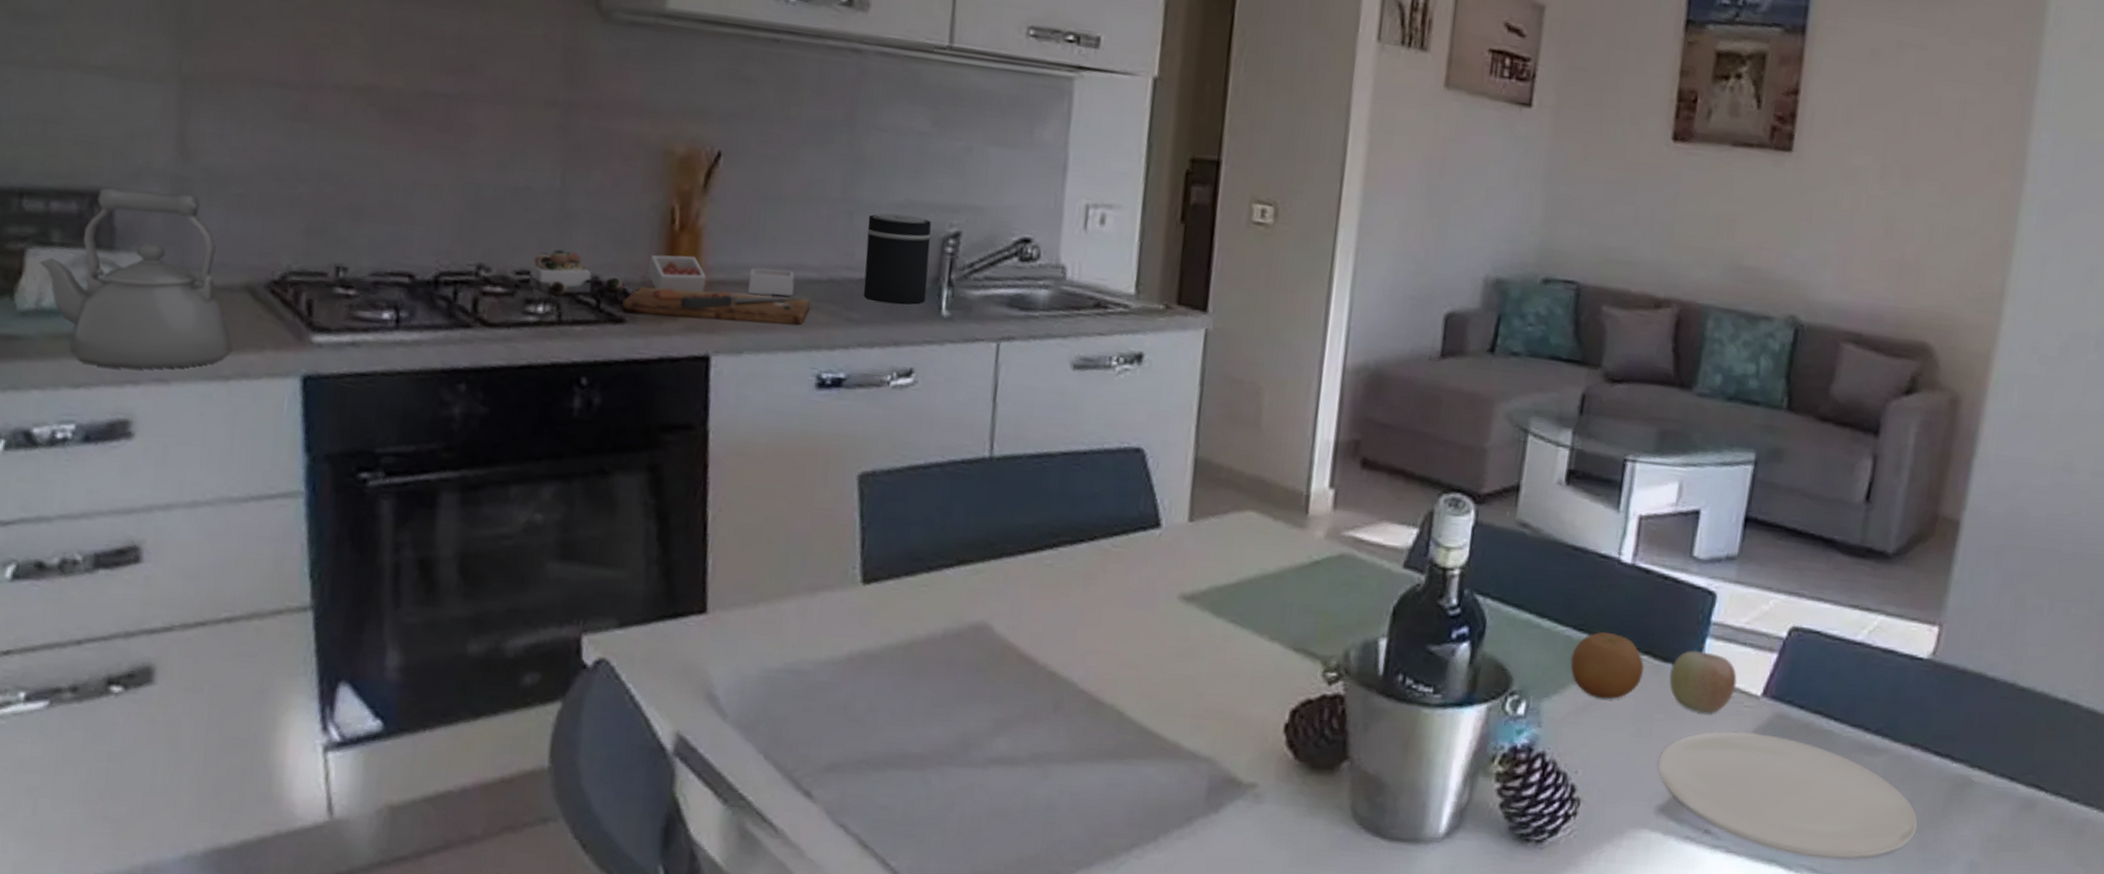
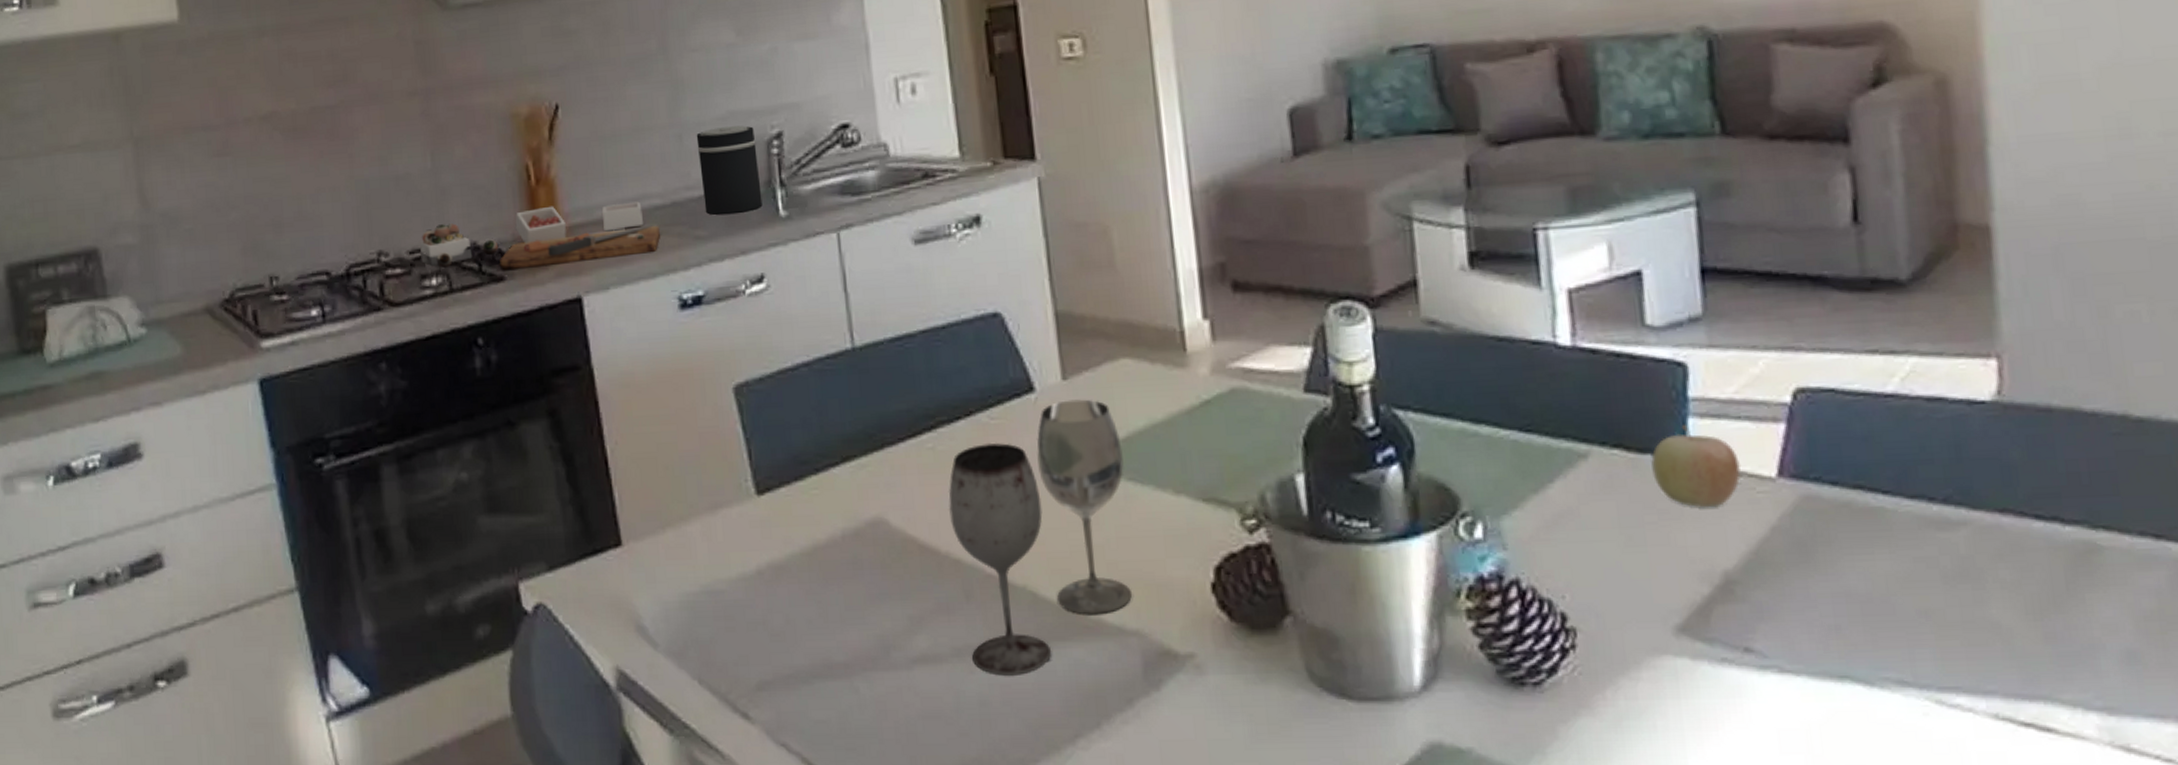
kettle: present [39,187,233,369] -> none [57,237,204,400]
wineglass: none [1048,540,1231,787] -> present [948,399,1132,677]
fruit: present [1569,631,1645,699] -> none [1522,428,1618,507]
plate: present [1657,730,1918,861] -> none [1662,522,2037,668]

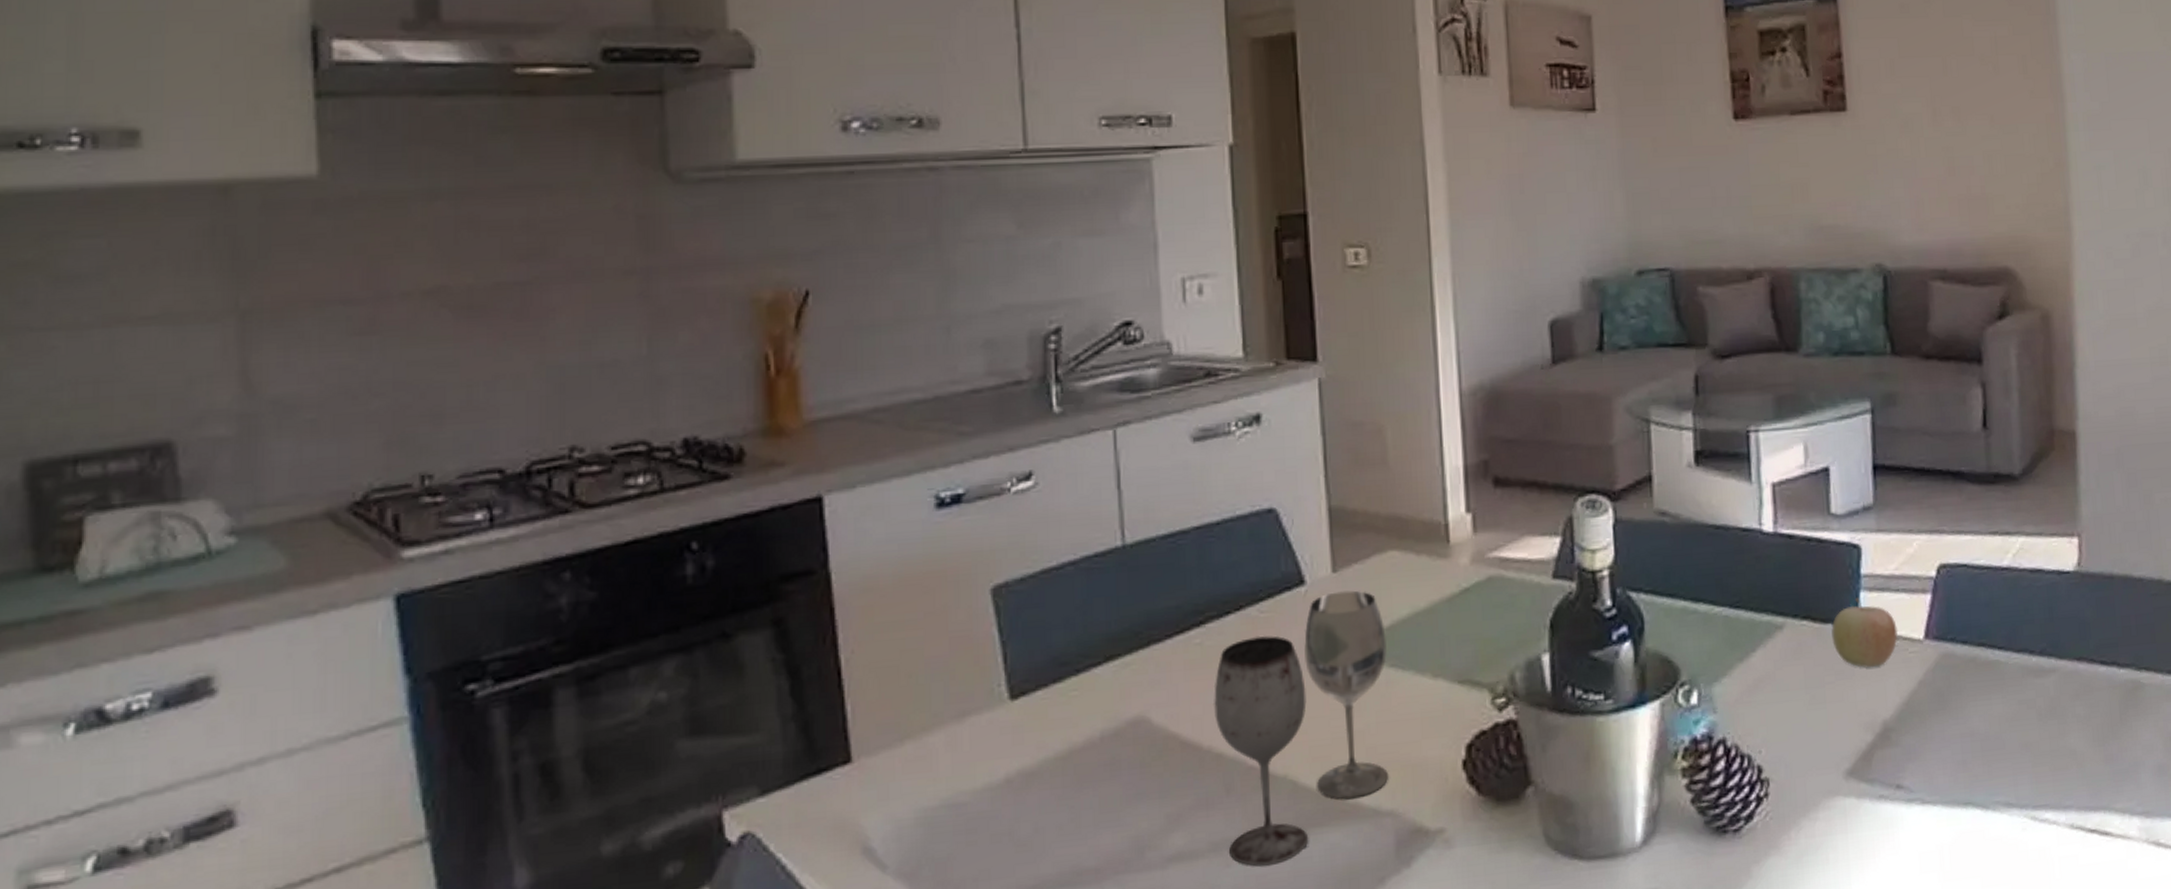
cutting board: present [420,201,660,271] -> none [626,395,918,469]
cylinder: present [696,125,763,215] -> none [966,319,1035,411]

